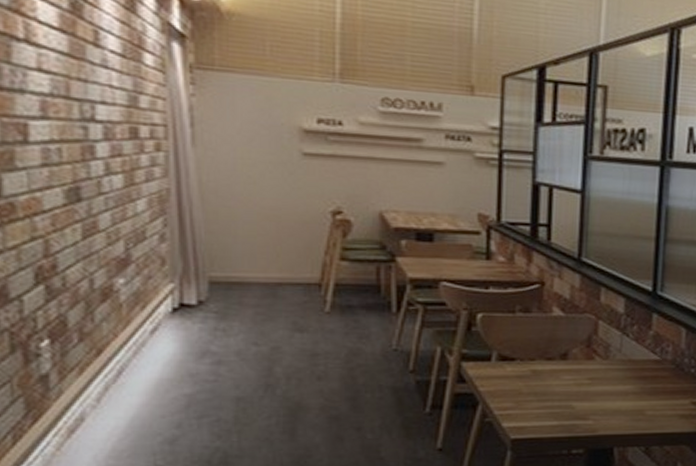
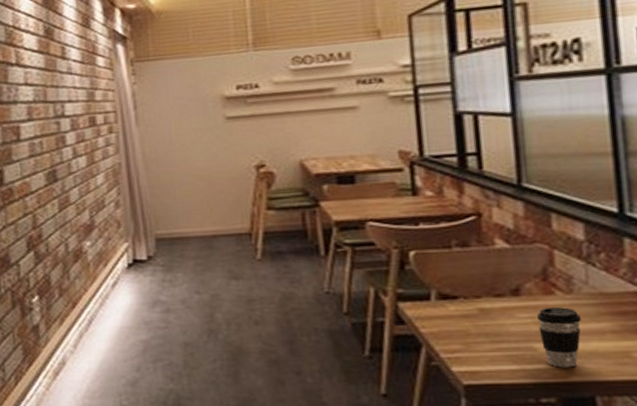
coffee cup: none [577,371,613,424] -> present [536,307,582,368]

